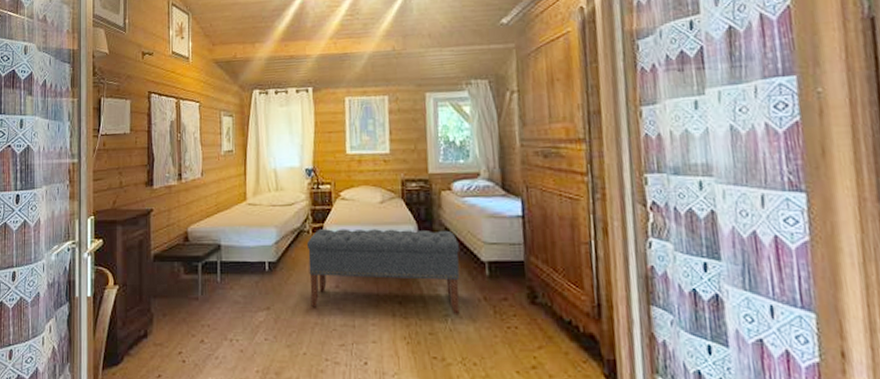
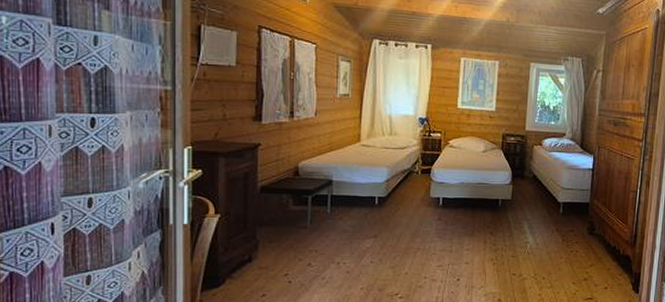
bench: present [306,229,460,314] -> none [415,171,544,241]

